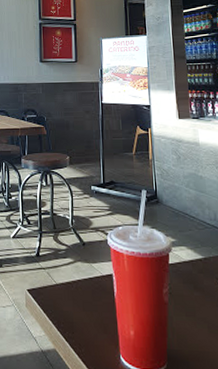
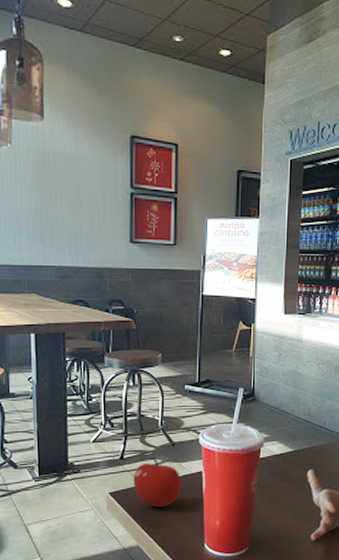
apple: none [48,256,93,310] -> present [133,457,181,508]

